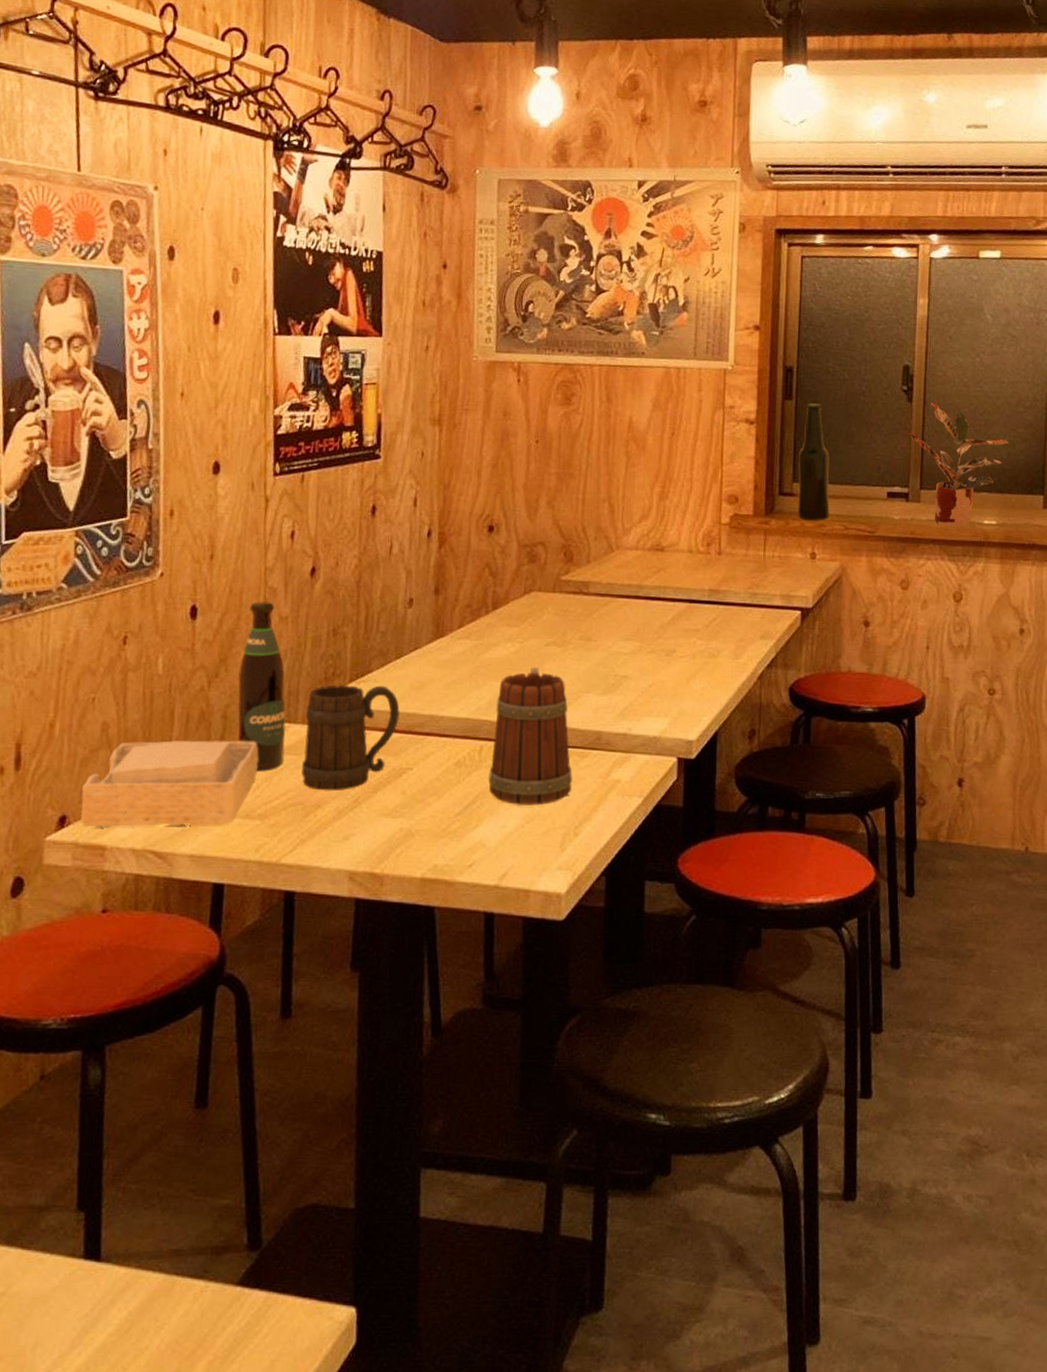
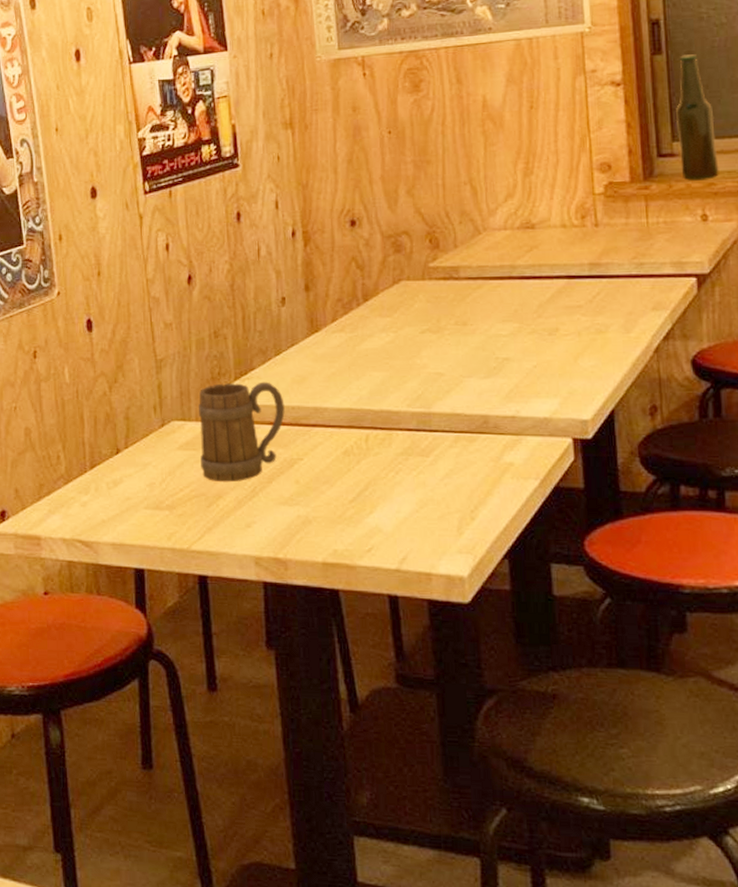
napkin holder: present [80,740,259,828] -> none [16,439,161,520]
bottle: present [238,601,286,772] -> none [134,311,185,467]
beer mug: present [487,666,572,807] -> none [377,354,463,492]

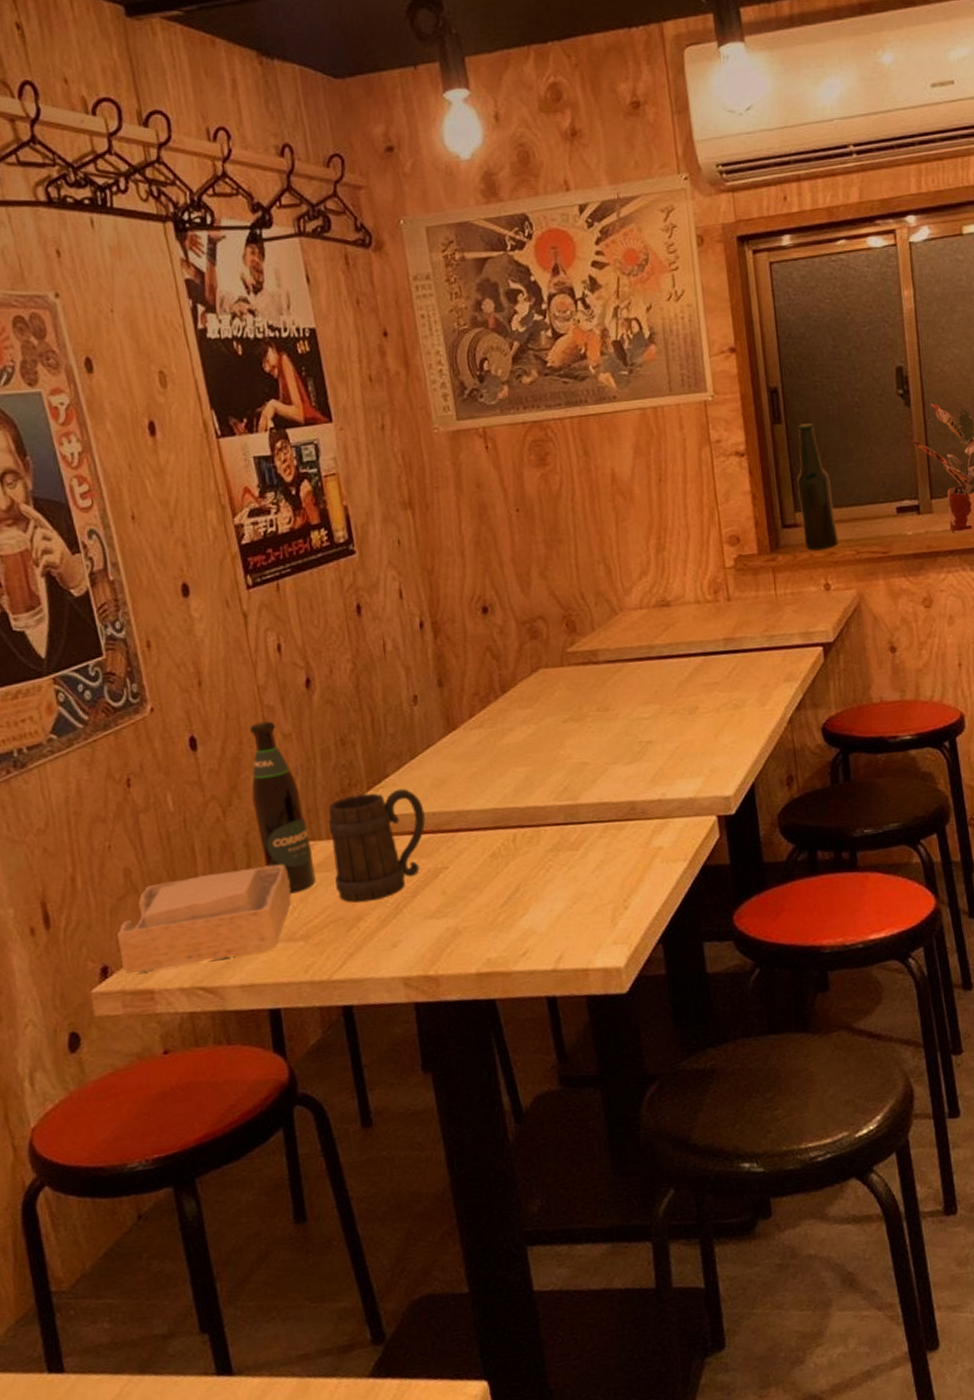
napkin holder: none [16,439,161,520] -> present [117,864,292,973]
bottle: none [134,311,185,467] -> present [250,721,317,894]

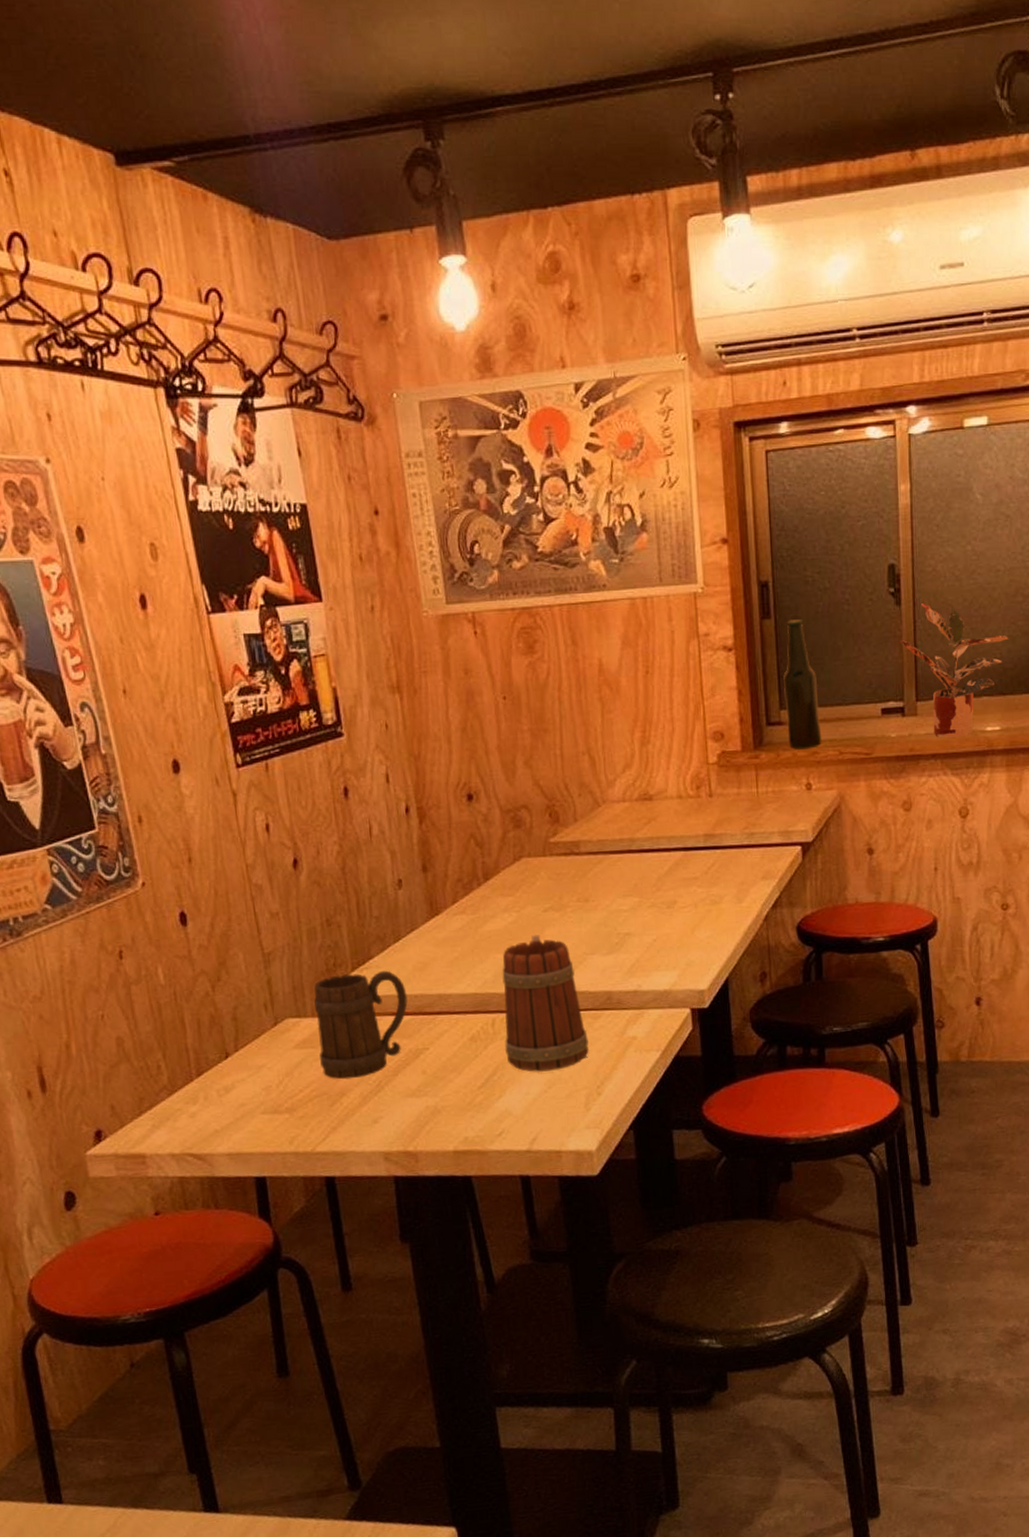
napkin holder: present [117,864,292,973] -> none [111,1039,278,1138]
bottle: present [250,721,317,894] -> none [238,899,302,1068]
beer mug: none [522,745,614,889] -> present [502,934,589,1073]

